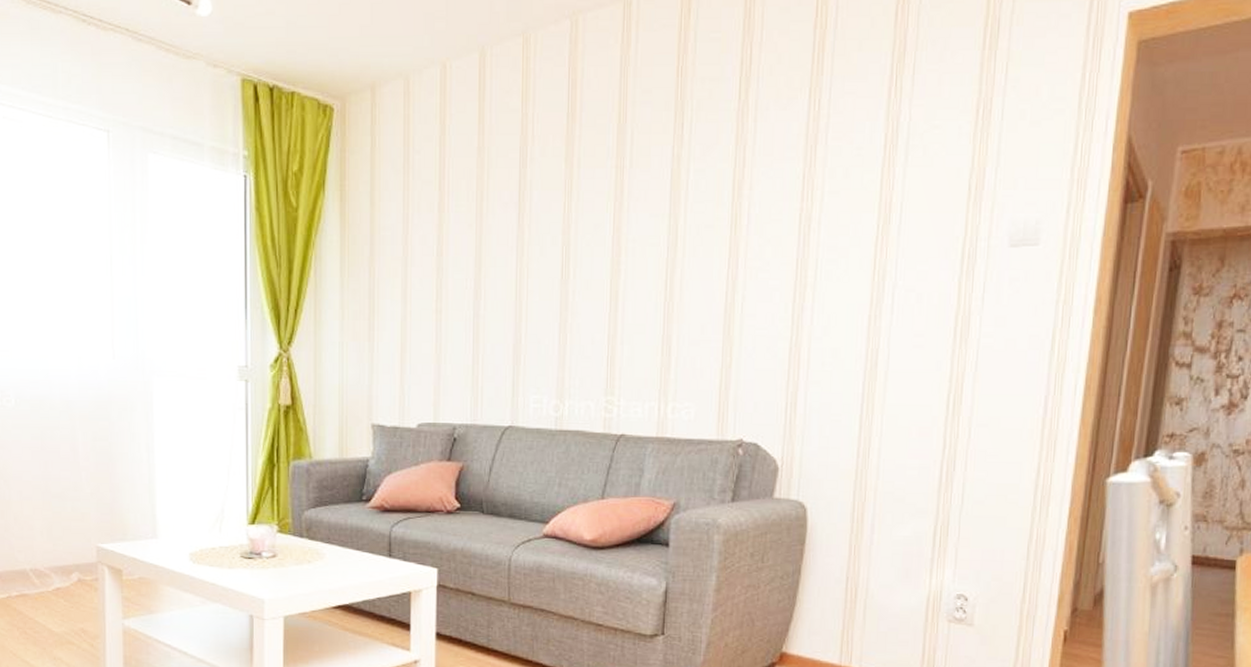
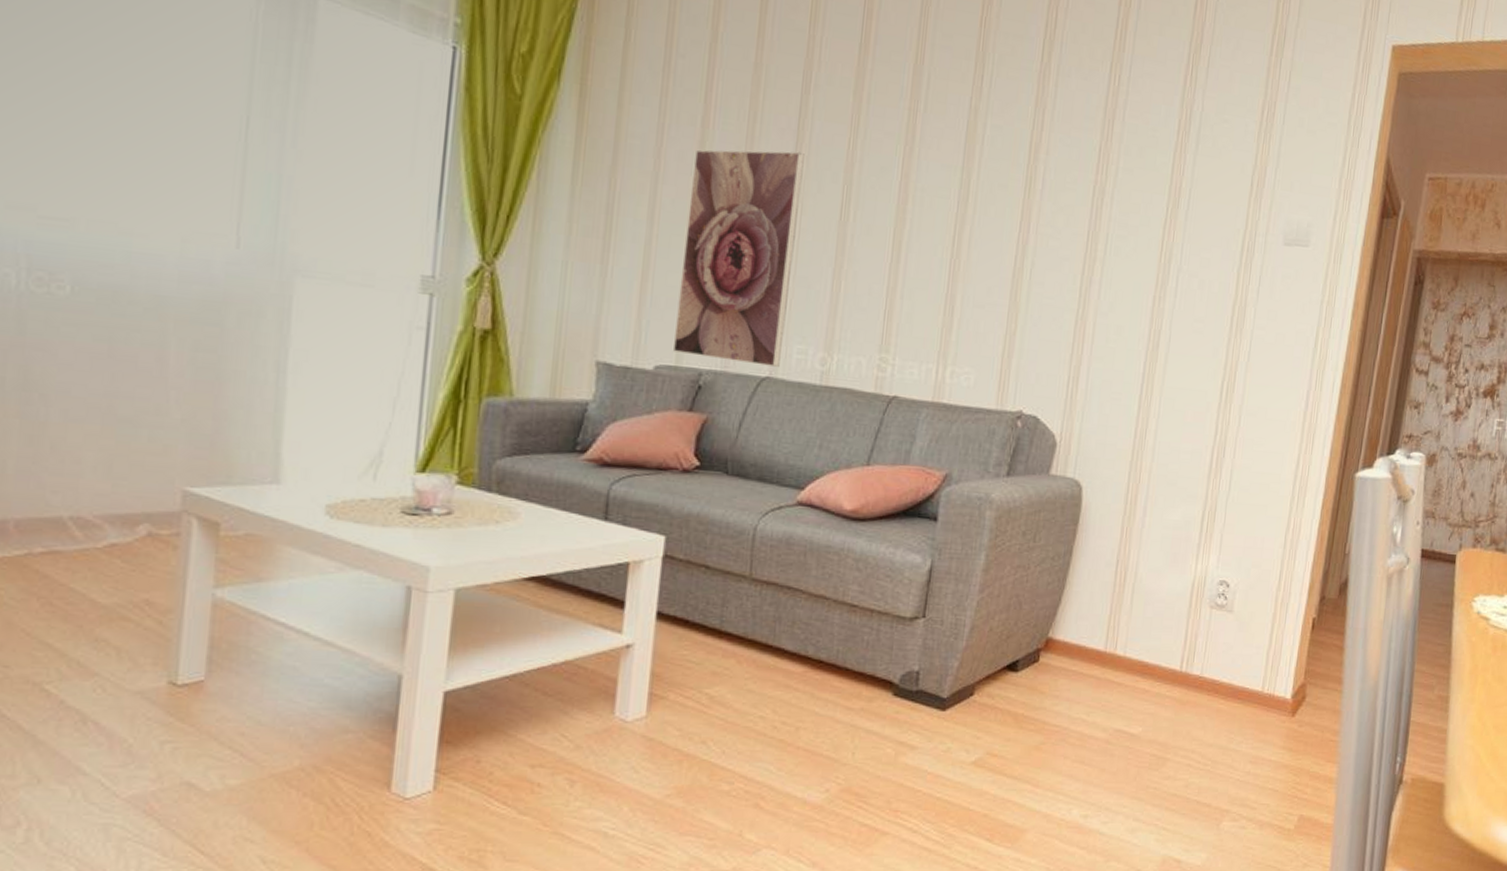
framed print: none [430,221,526,416] -> present [672,149,805,367]

